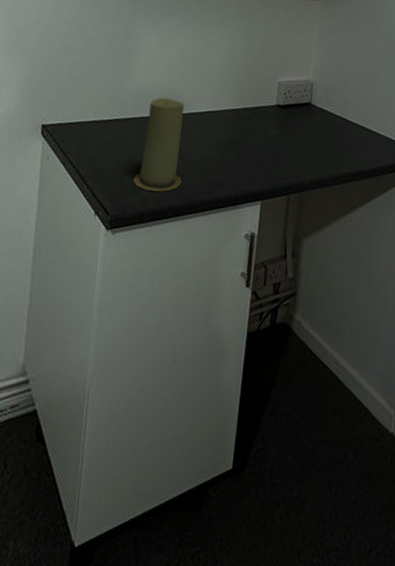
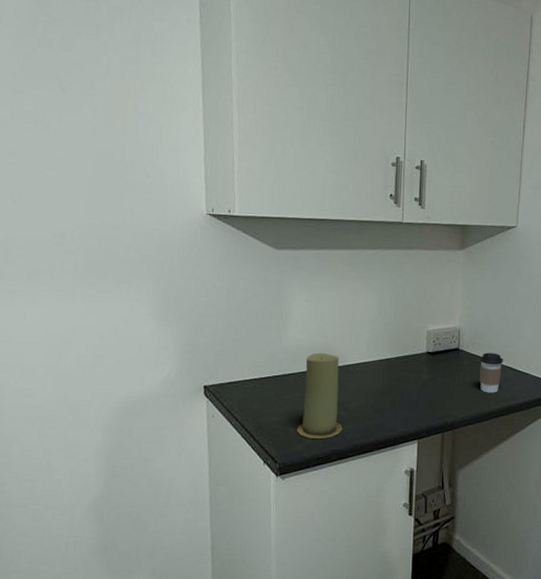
coffee cup: none [331,110,359,155] -> present [479,353,504,393]

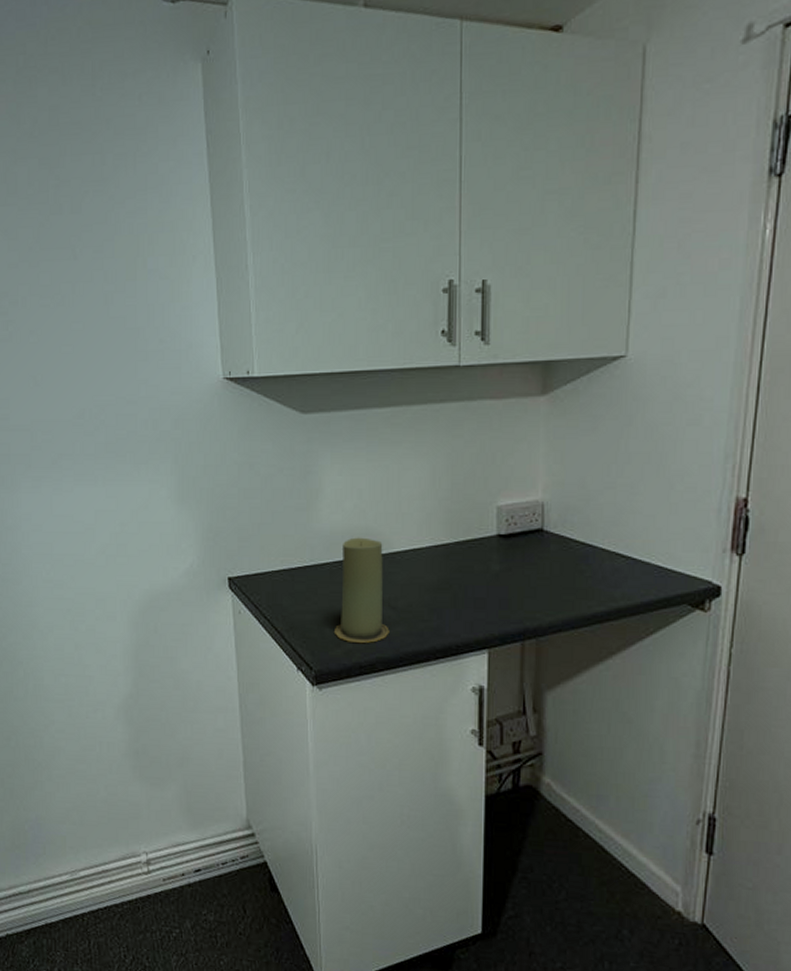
coffee cup: present [479,353,504,393] -> none [573,534,611,590]

